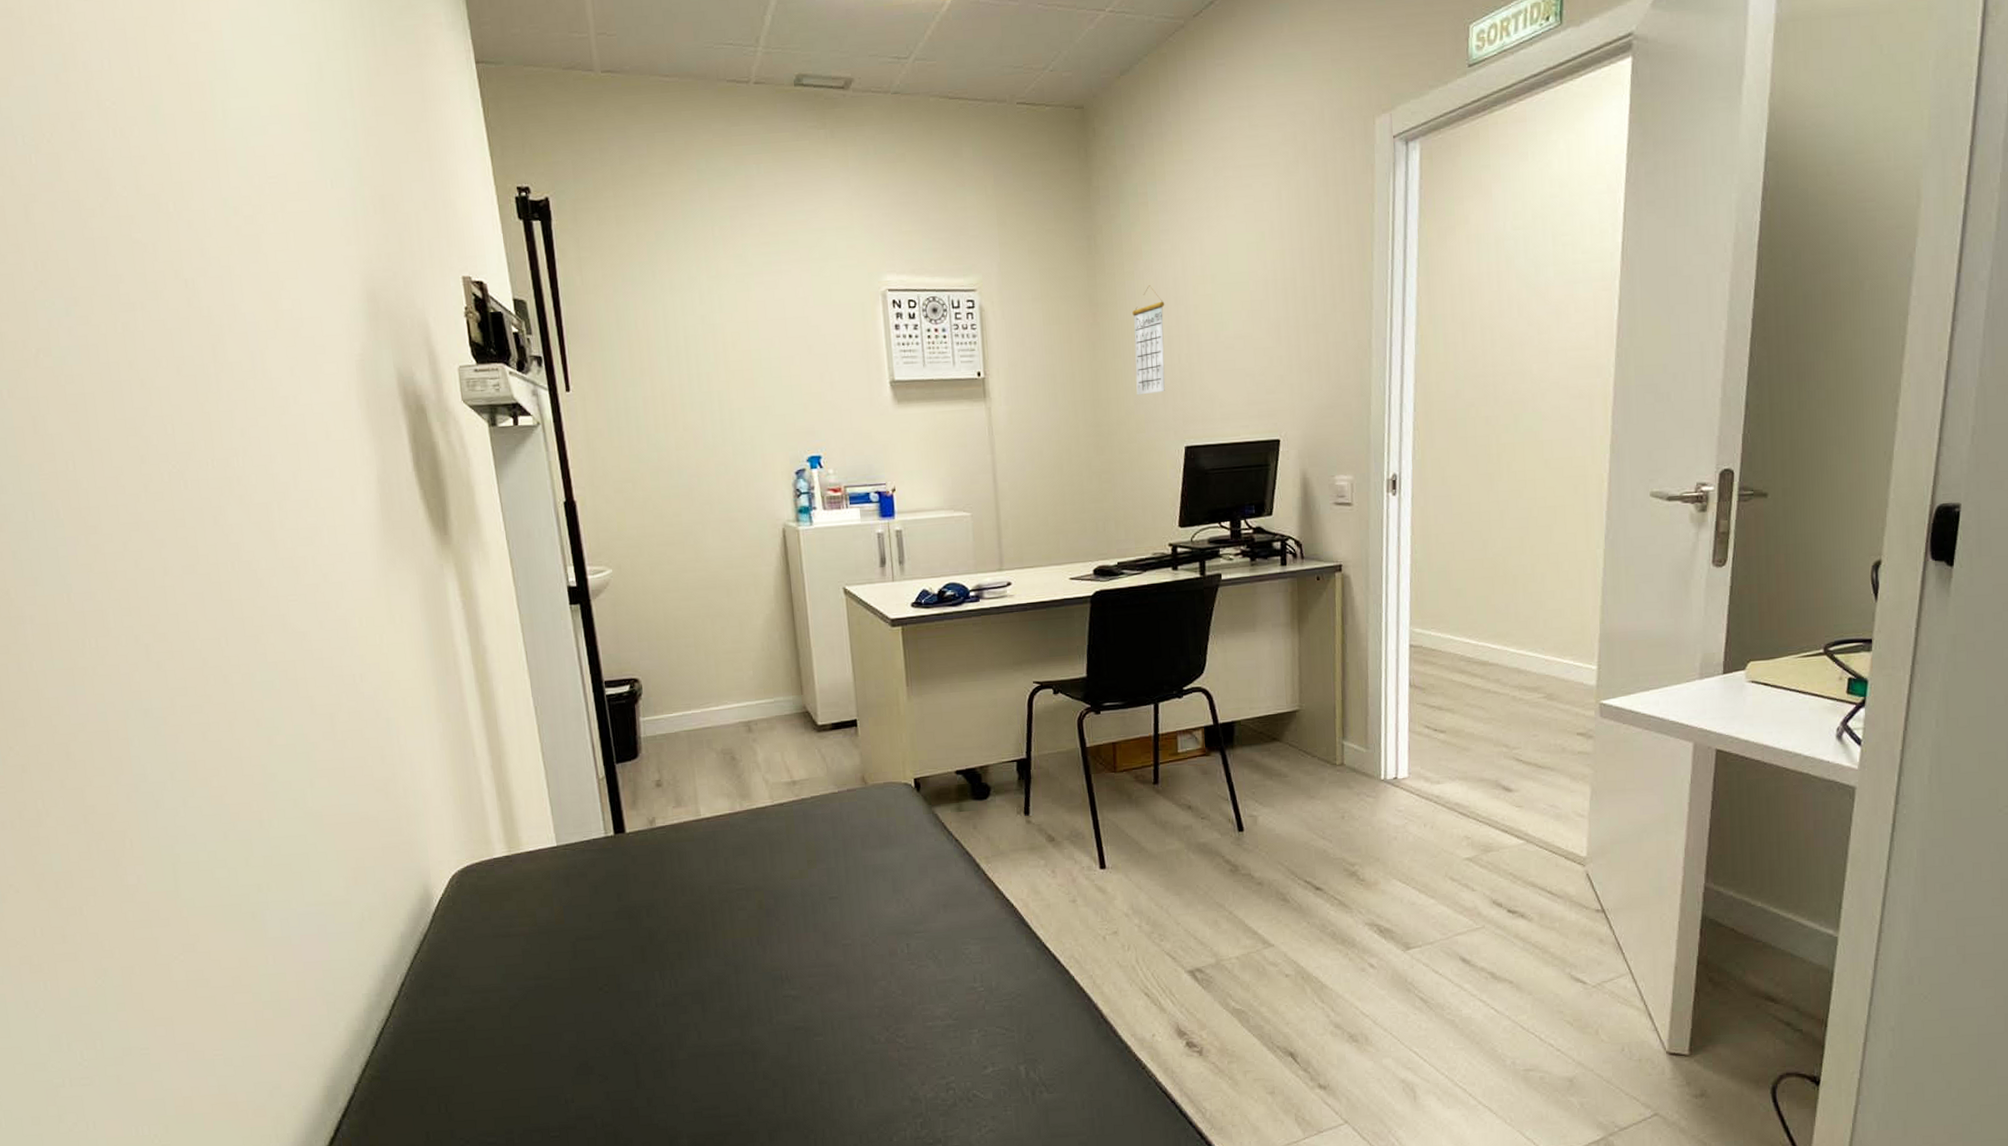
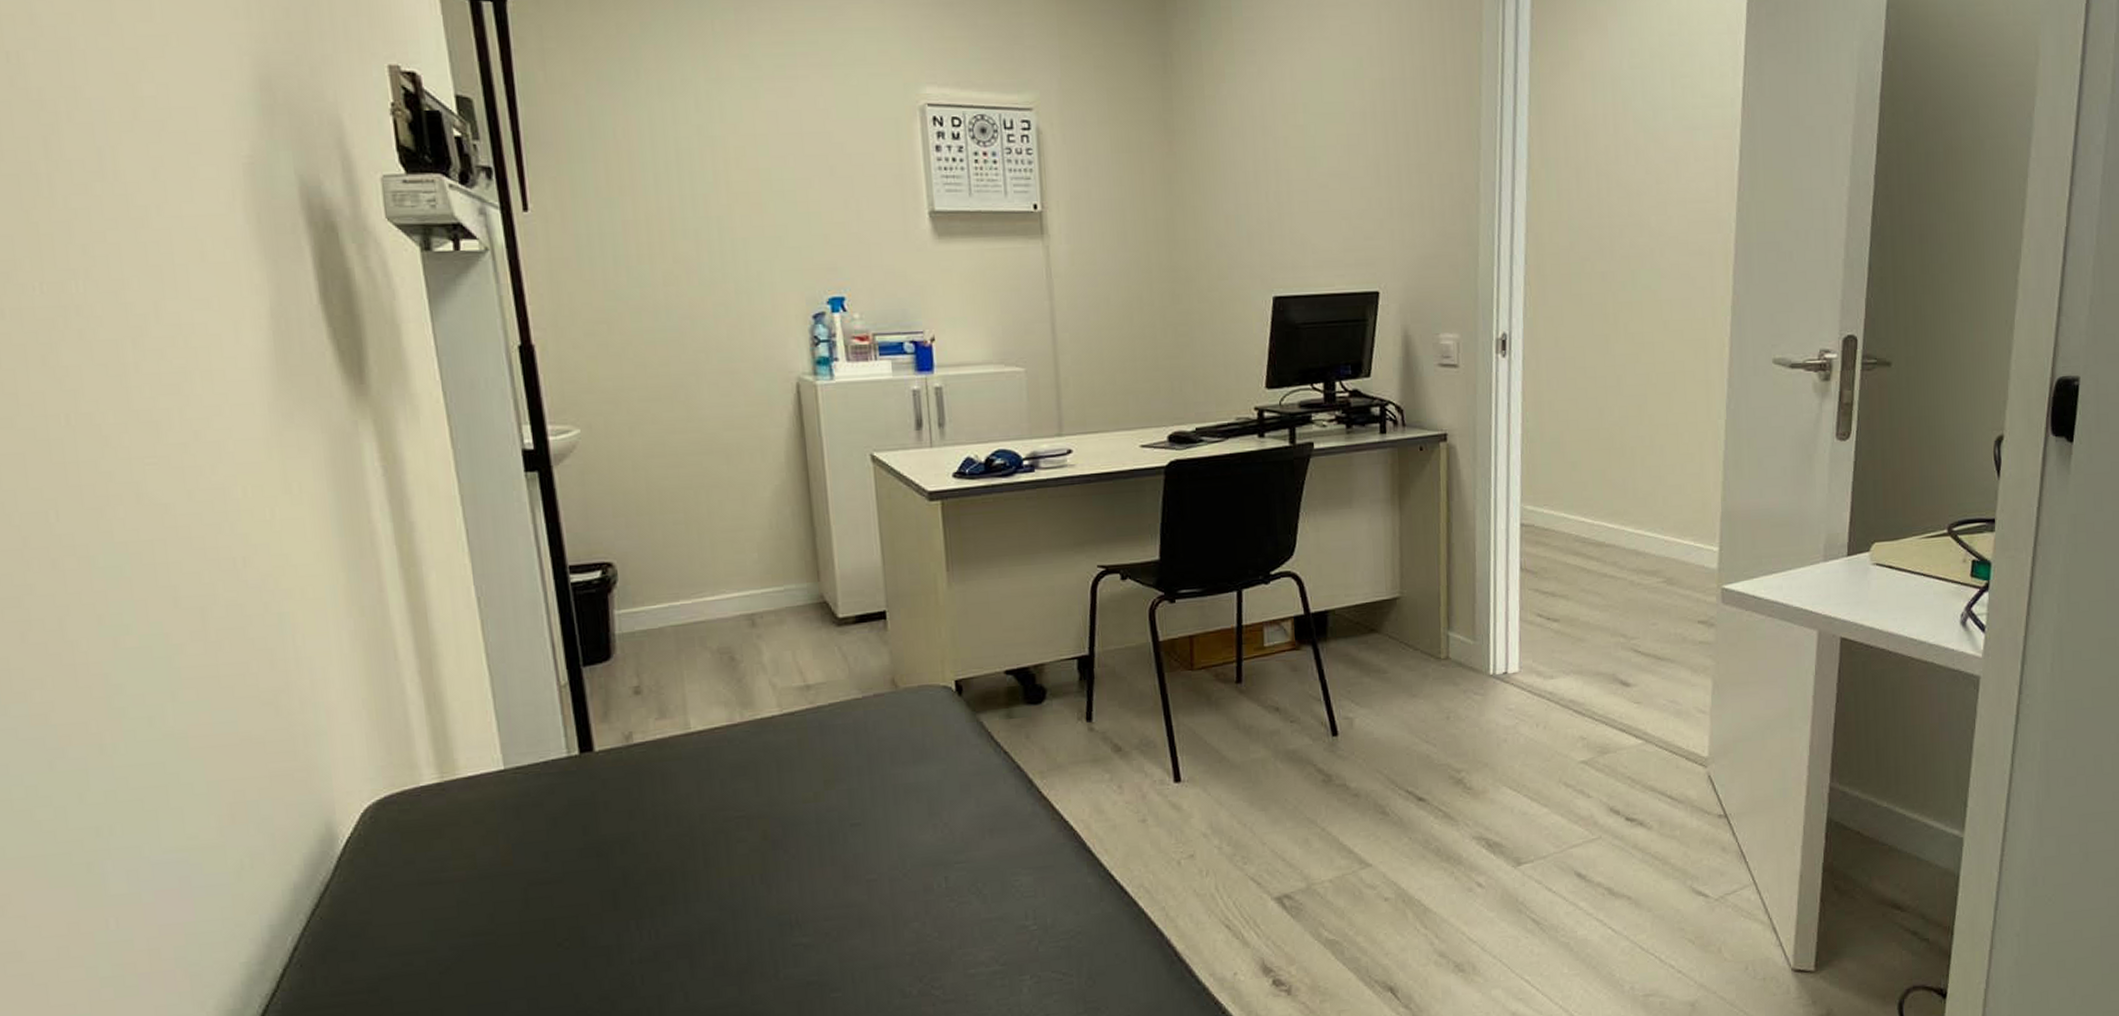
calendar: present [1132,285,1165,396] -> none [1213,112,1251,237]

